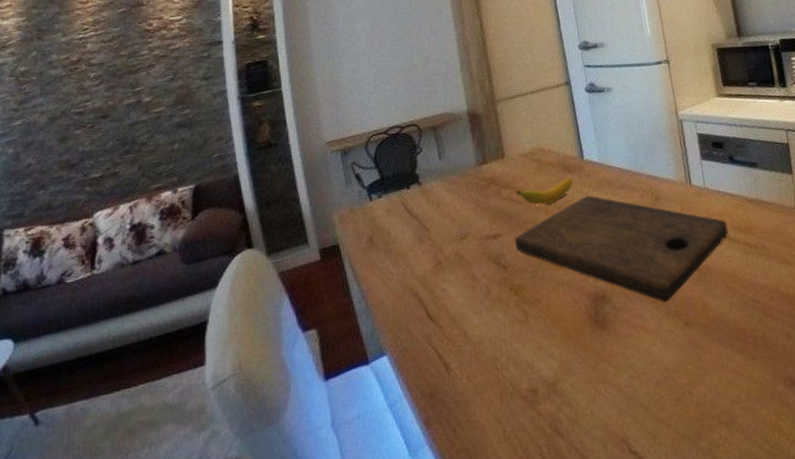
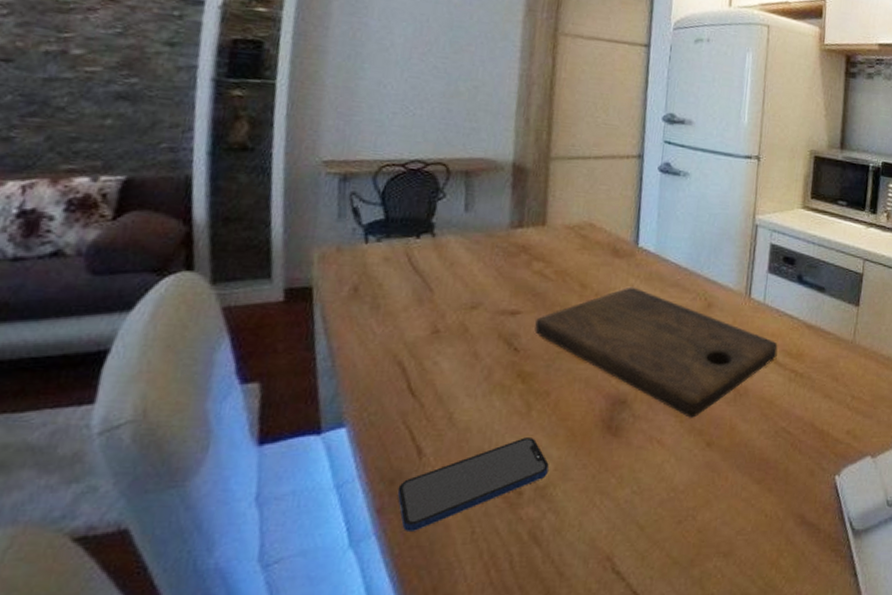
smartphone: none [437,341,554,438] -> present [397,437,549,531]
banana: present [516,177,574,205] -> none [550,262,621,288]

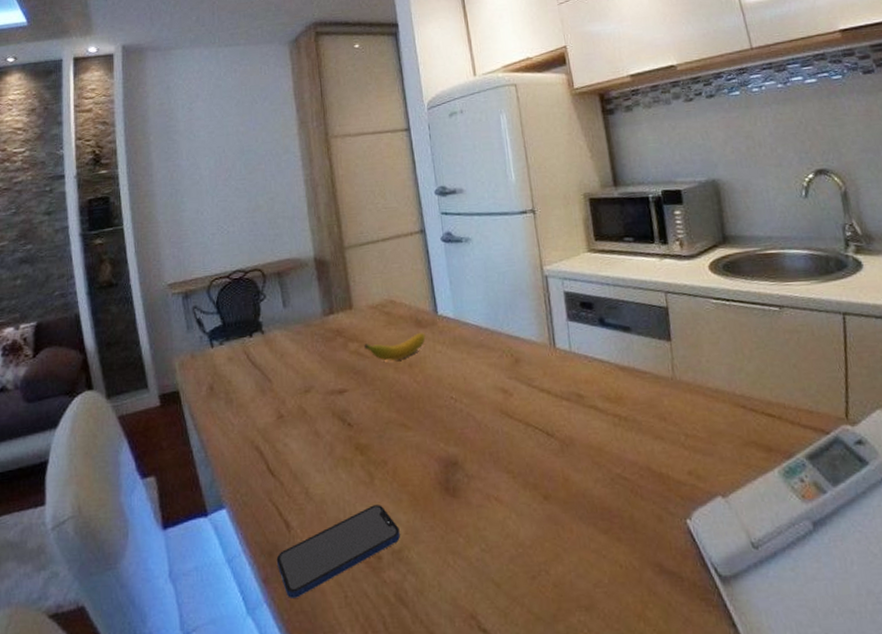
cutting board: present [534,286,778,418] -> none [361,353,596,473]
banana: none [550,262,621,288] -> present [364,333,426,361]

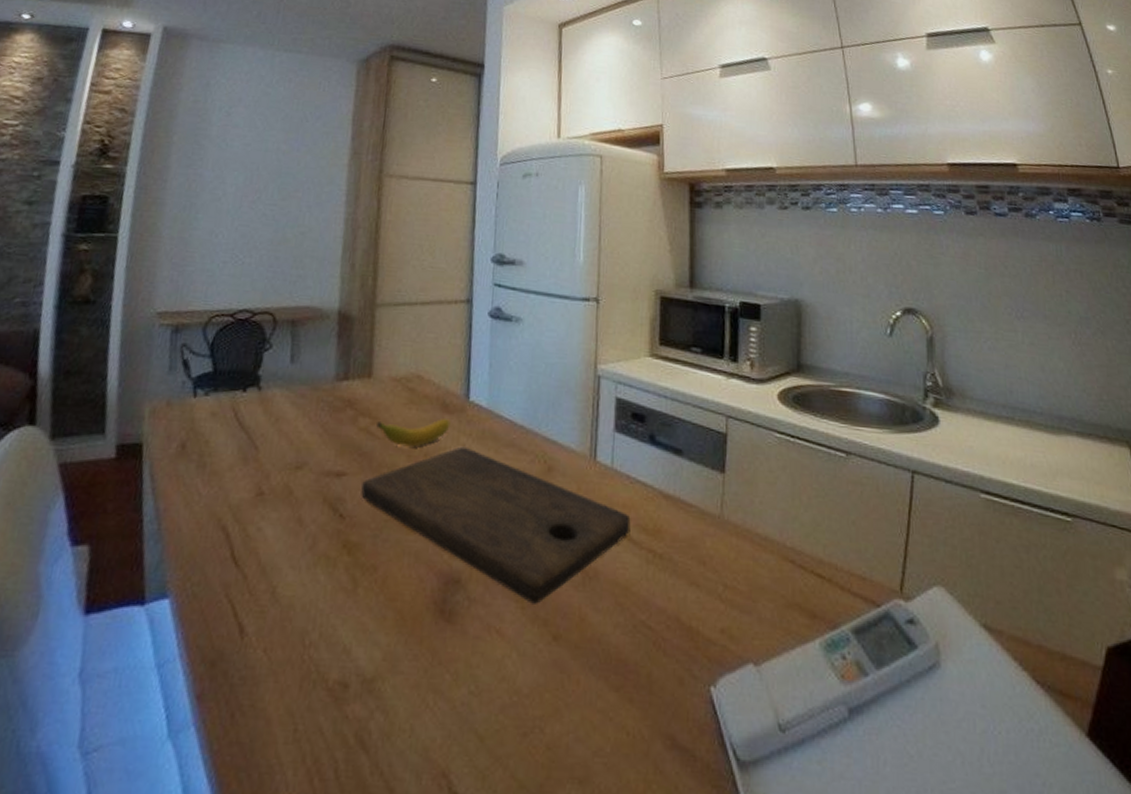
smartphone: present [276,505,400,598] -> none [218,619,377,724]
cutting board: none [361,353,596,473] -> present [361,446,631,604]

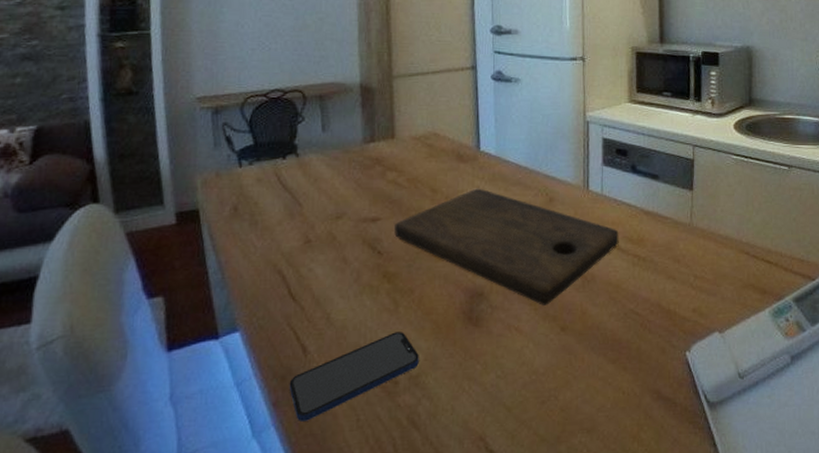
smartphone: none [218,619,377,724] -> present [289,332,419,421]
banana: present [376,419,451,447] -> none [403,167,466,192]

